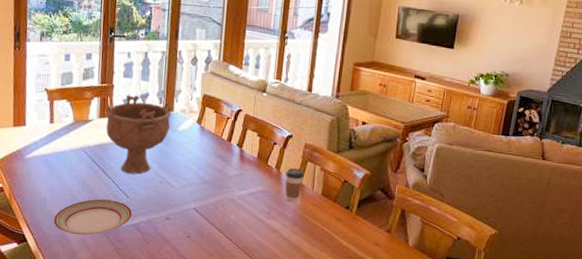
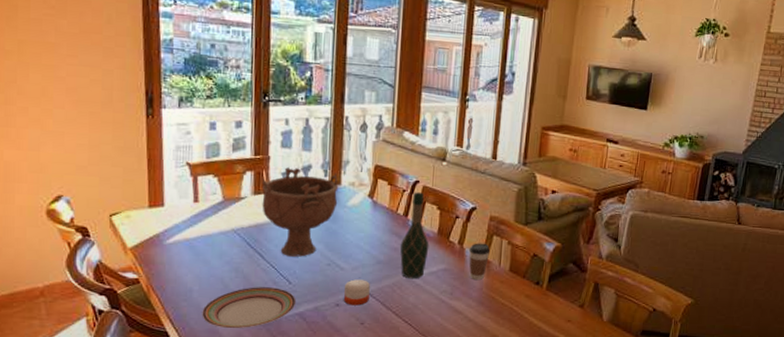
candle: none [173,196,197,220] -> present [344,279,370,306]
wine bottle: none [223,120,250,199] -> present [399,192,429,279]

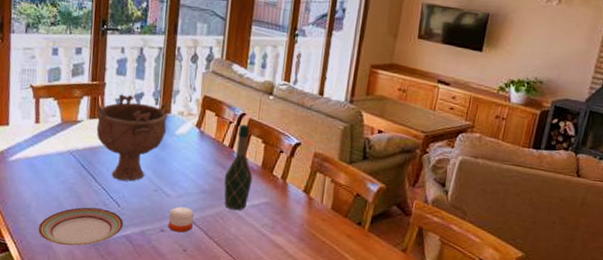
coffee cup: present [468,243,490,281] -> none [291,178,313,217]

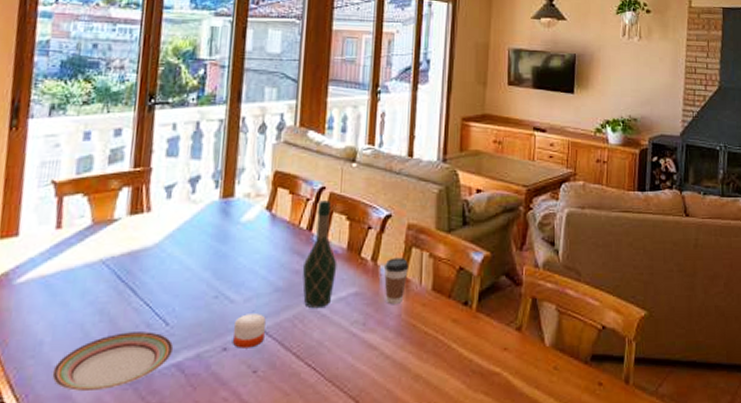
decorative bowl: present [96,93,169,182] -> none [138,178,232,290]
coffee cup: none [291,178,313,217] -> present [383,257,408,305]

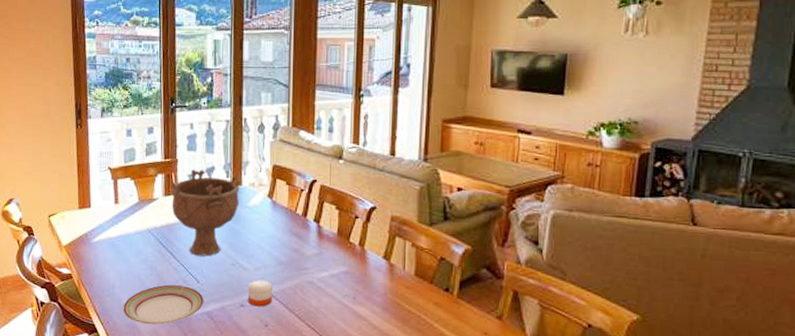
decorative bowl: none [138,178,232,290] -> present [171,168,240,257]
wine bottle: present [302,200,337,309] -> none [300,191,329,282]
coffee cup: present [383,257,408,305] -> none [370,244,392,285]

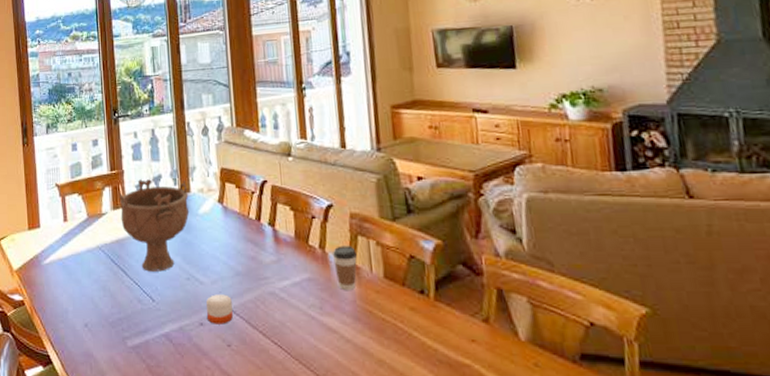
plate: present [123,285,204,325] -> none [77,306,161,351]
coffee cup: none [370,244,392,285] -> present [332,245,357,291]

